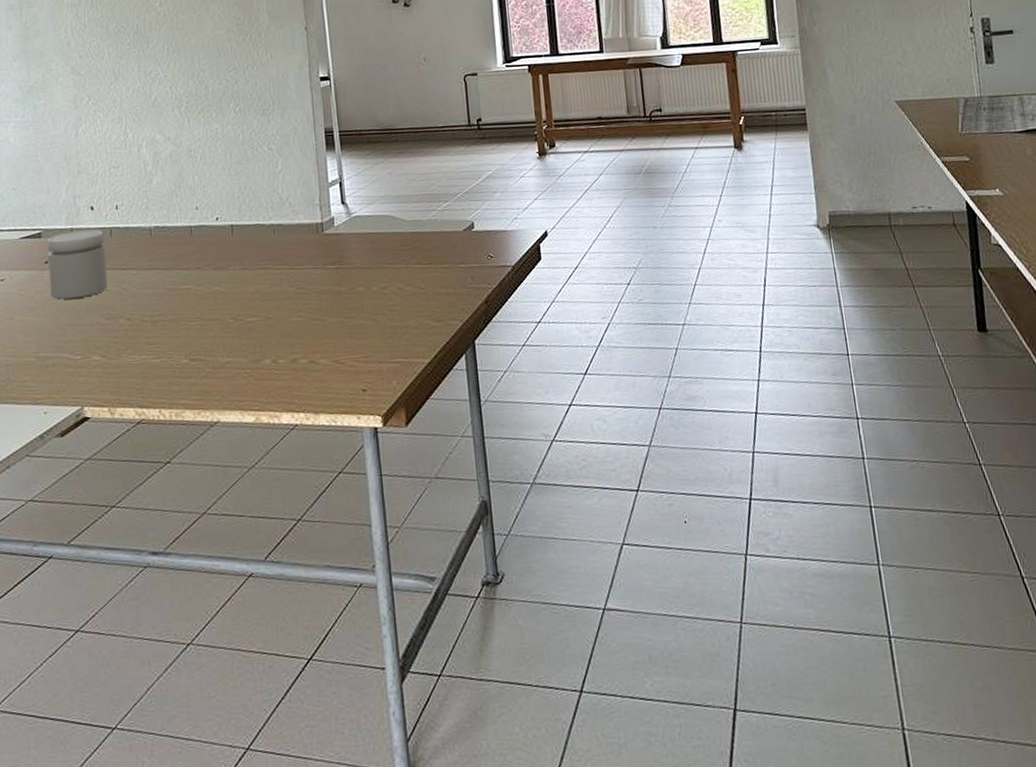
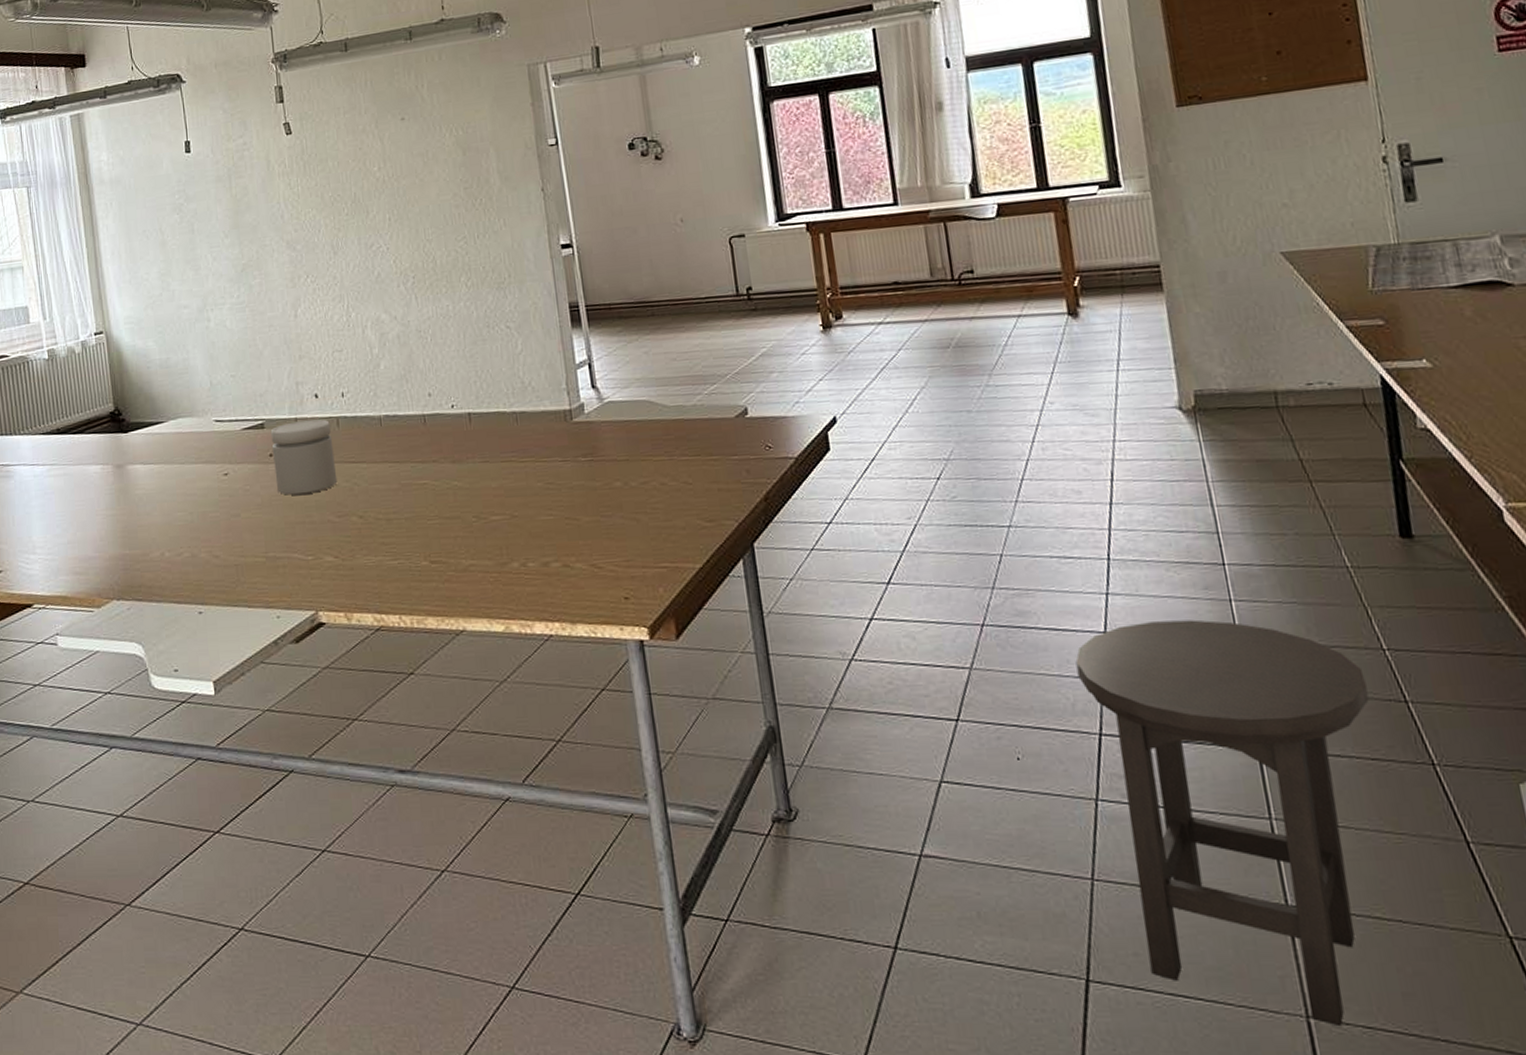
stool: none [732,401,953,736] -> present [1075,619,1369,1027]

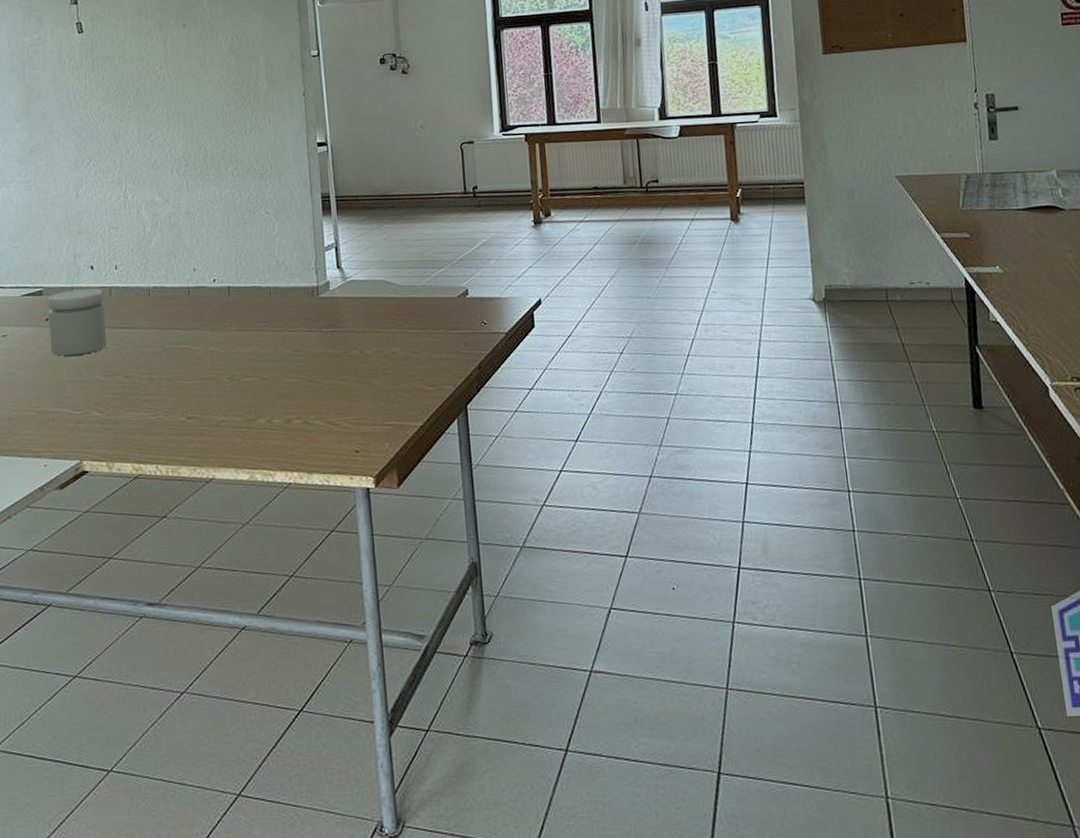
stool: present [1075,619,1369,1027] -> none [722,473,945,805]

